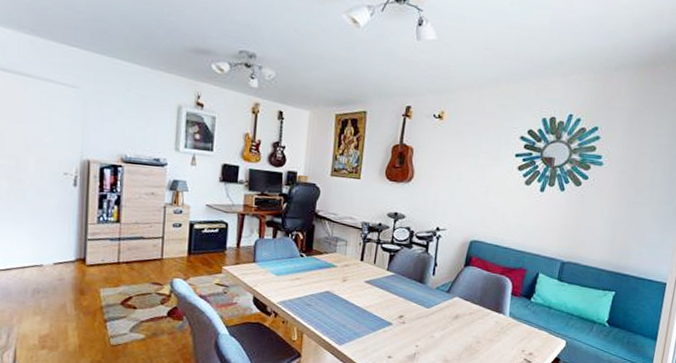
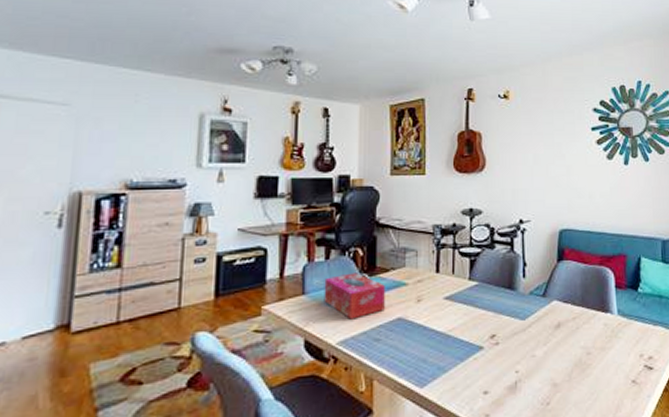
tissue box: none [269,251,318,287] -> present [324,272,385,320]

